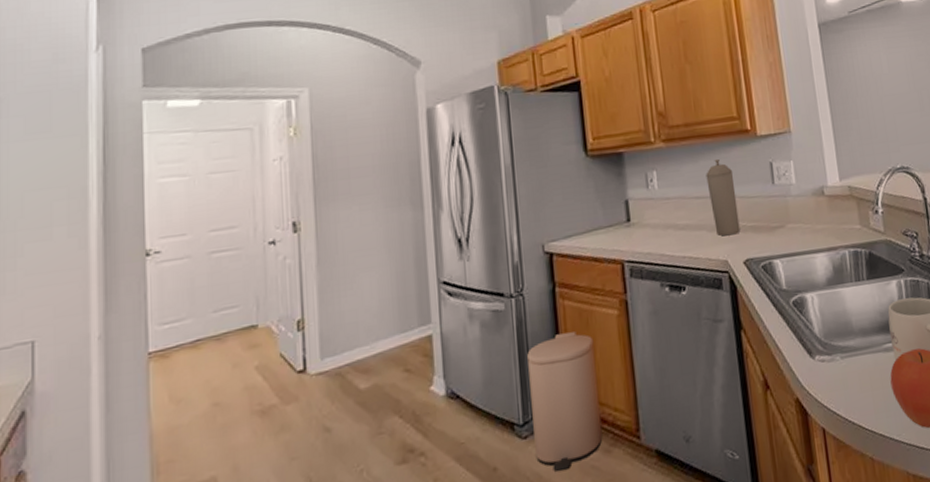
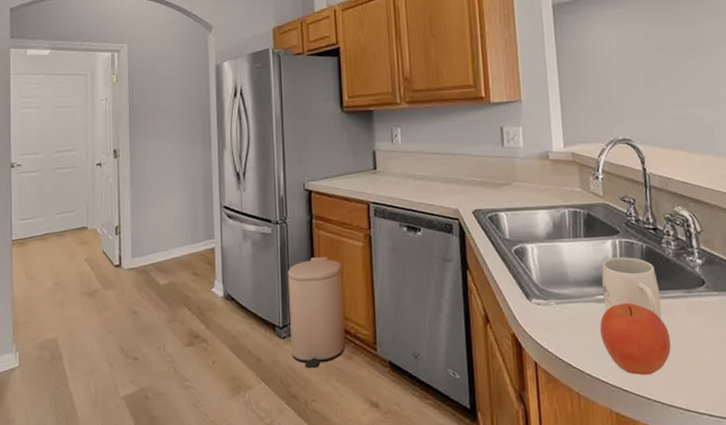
canister: present [706,158,741,237] -> none [443,120,471,188]

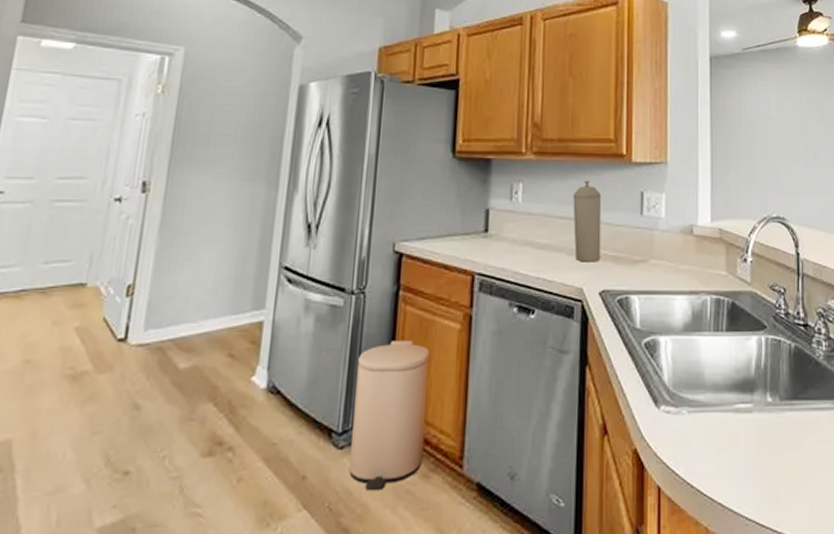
canister: none [443,120,471,188] -> present [573,180,602,262]
fruit: present [600,303,671,376] -> none [737,415,816,506]
mug: present [601,257,662,320] -> none [742,358,808,436]

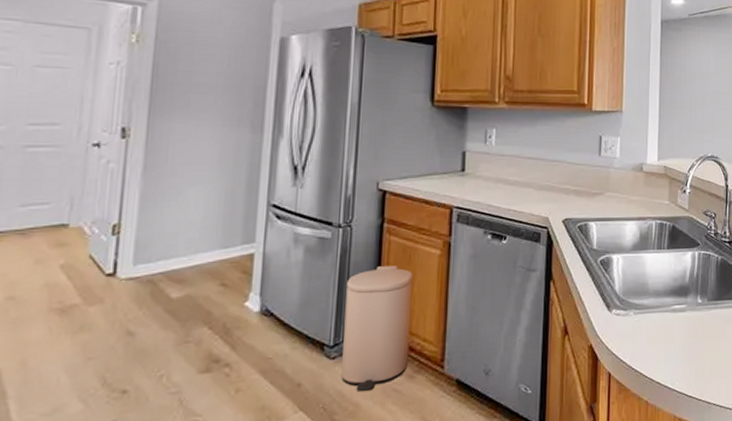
canister: present [573,180,602,262] -> none [540,126,566,196]

